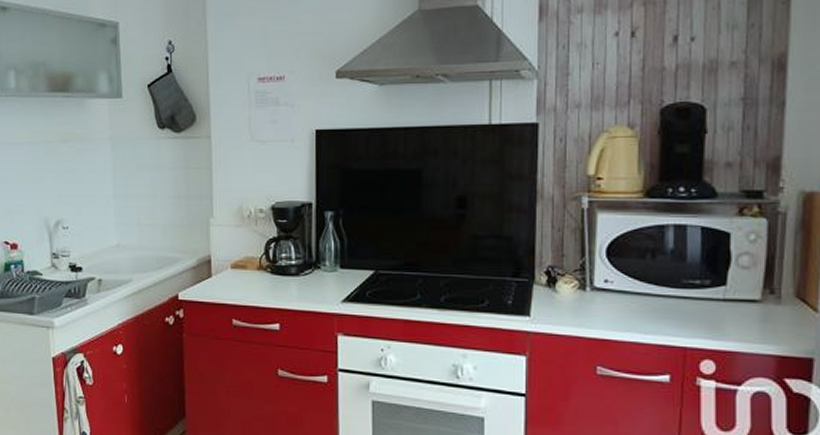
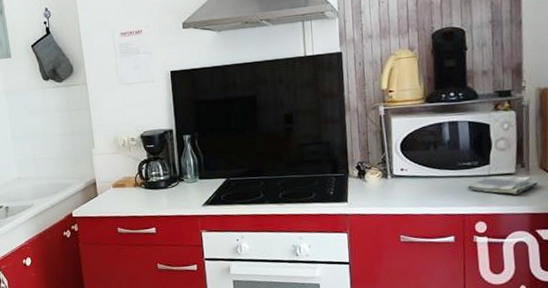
dish towel: none [693,301,792,329] -> present [467,176,539,195]

